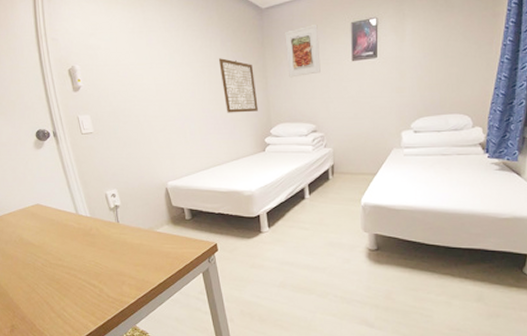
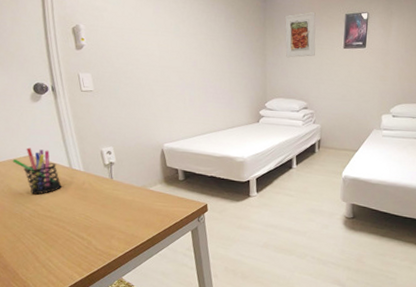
pen holder: none [21,196,70,244] -> present [12,147,62,195]
wall art: present [218,58,258,113] -> none [221,33,256,86]

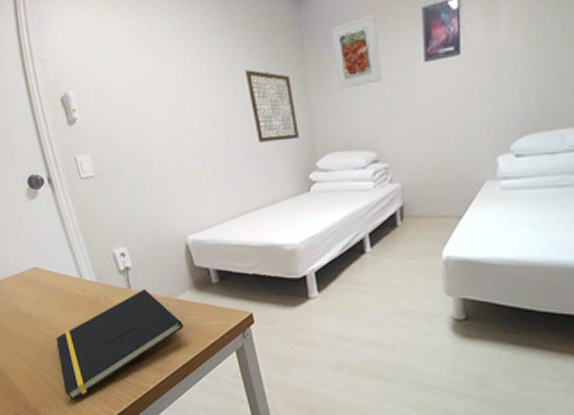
pen holder: present [12,147,62,195] -> none [17,258,74,316]
notepad: none [41,180,152,264] -> present [56,289,184,401]
wall art: none [221,33,256,86] -> present [244,70,299,143]

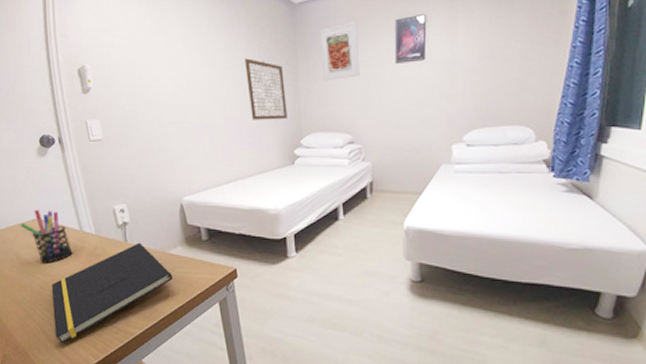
pen holder: none [17,258,74,316] -> present [20,209,73,263]

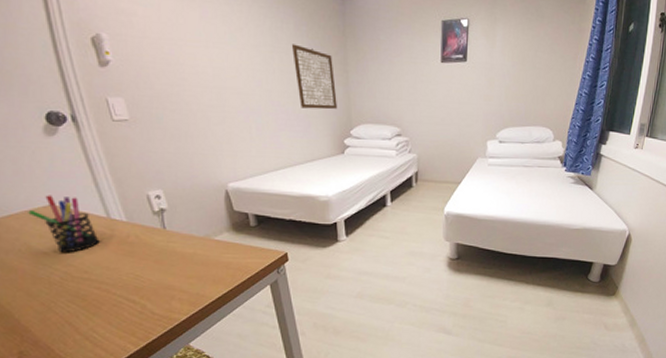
notepad: present [51,242,173,344] -> none [76,229,220,335]
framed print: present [320,21,360,81] -> none [369,17,408,75]

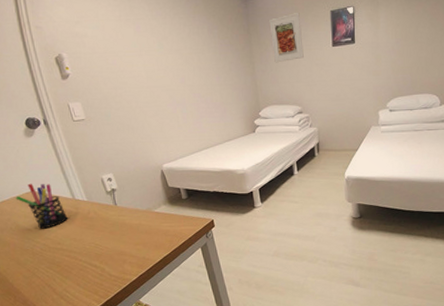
wall art: present [291,44,337,110] -> none [206,45,247,97]
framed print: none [369,17,408,75] -> present [269,12,304,63]

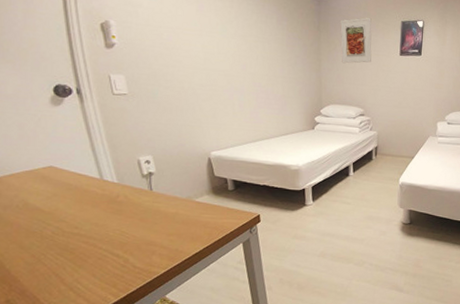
pen holder: present [16,183,68,229] -> none [28,157,91,210]

